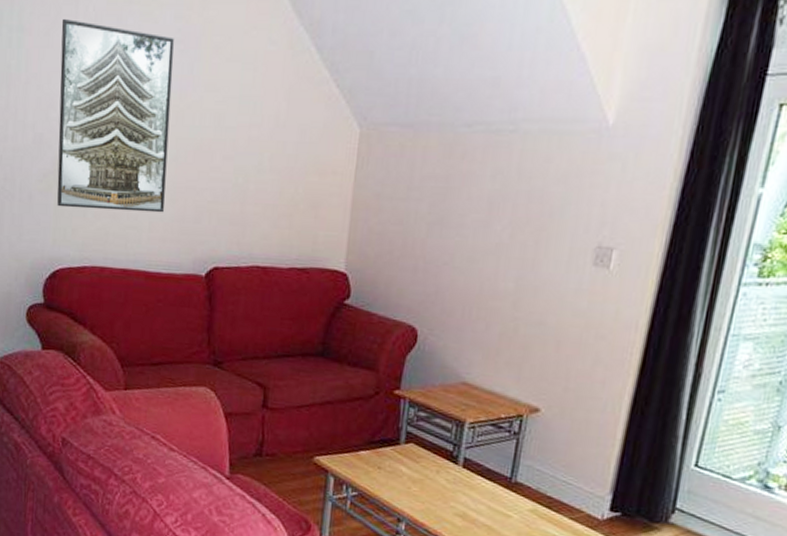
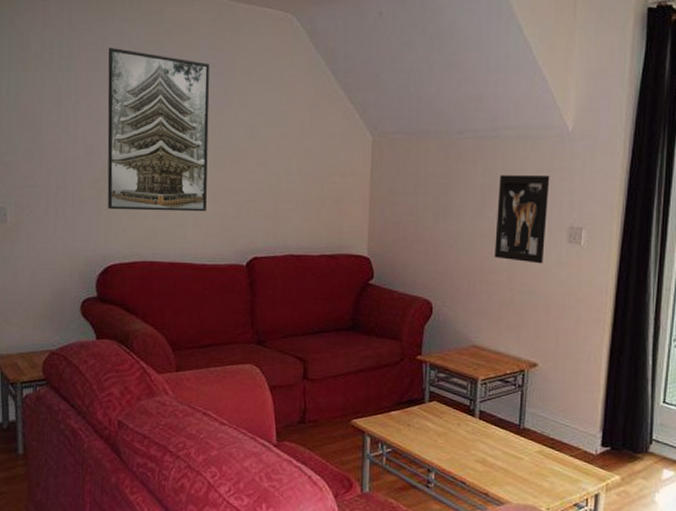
wall art: none [498,179,578,290] -> present [494,175,550,264]

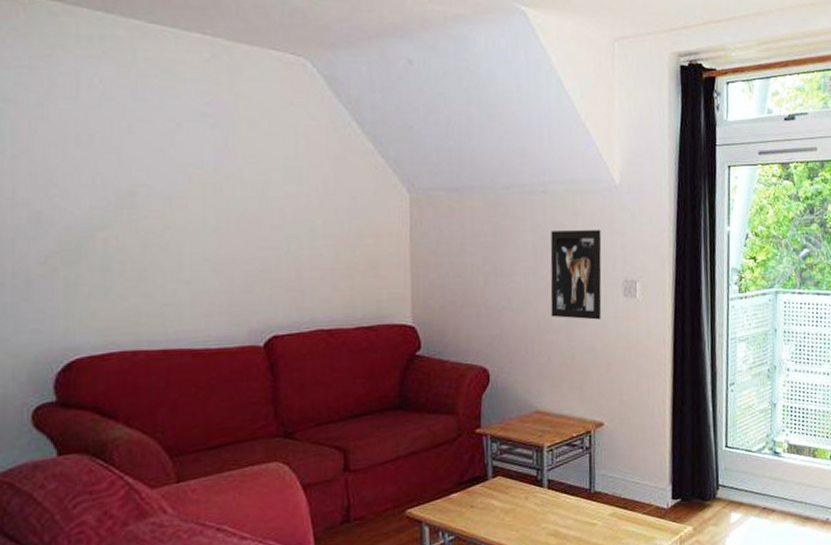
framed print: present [107,47,210,212] -> none [58,89,209,291]

